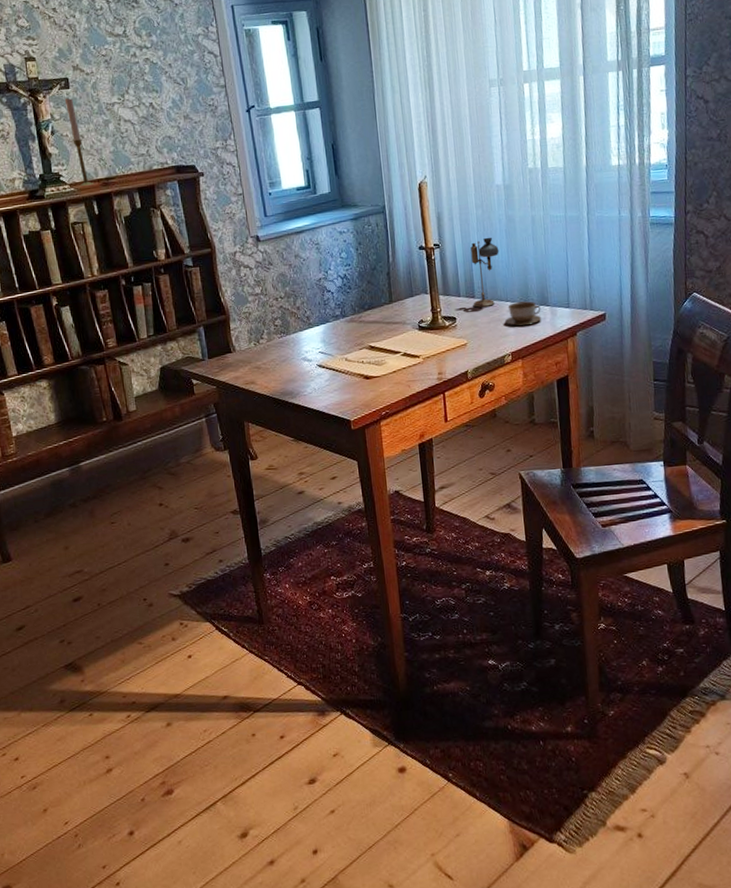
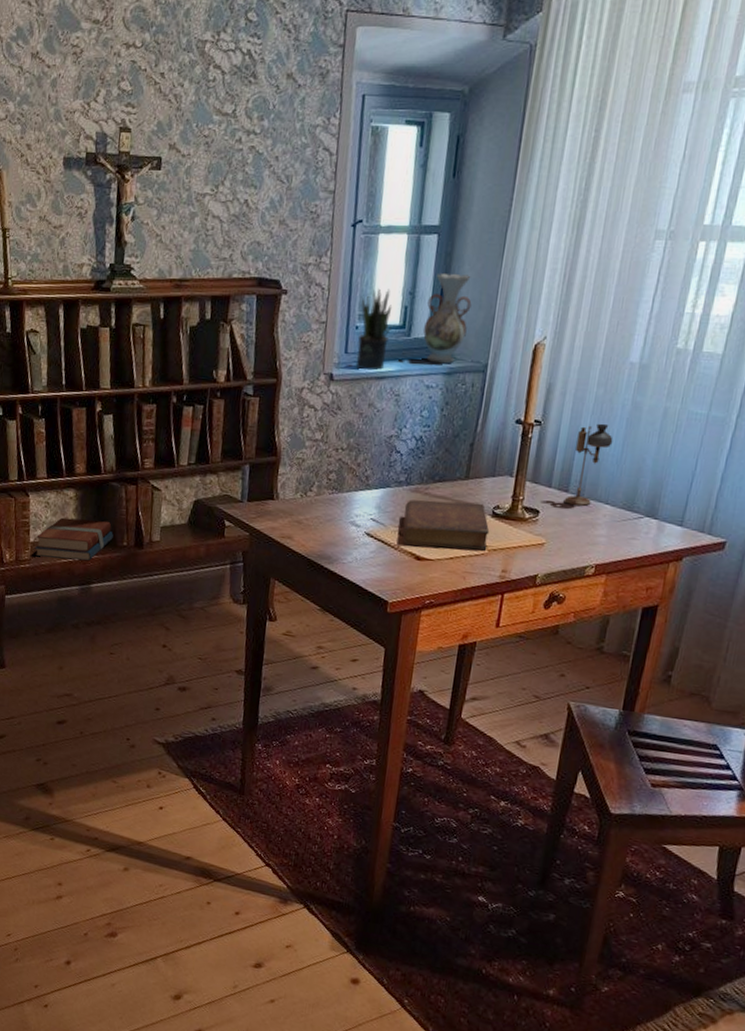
books: none [18,402,92,449] -> present [34,517,114,562]
candlestick: present [64,97,93,187] -> none [149,180,165,285]
potted plant: none [269,158,301,228] -> present [355,288,393,371]
vase: none [324,136,362,212] -> present [423,272,472,364]
bible: none [346,321,422,369] -> present [402,500,490,551]
teacup: present [504,301,542,326] -> none [596,507,647,537]

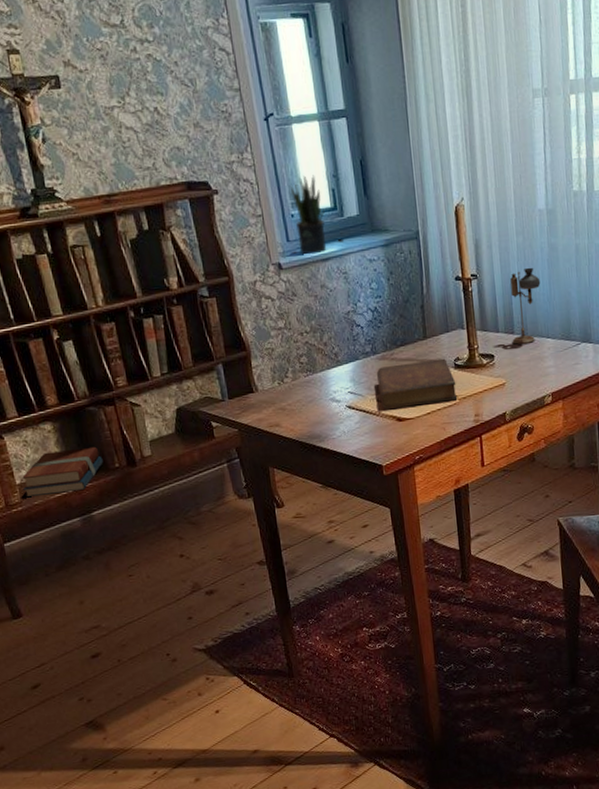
vase: present [423,272,472,364] -> none [351,151,393,238]

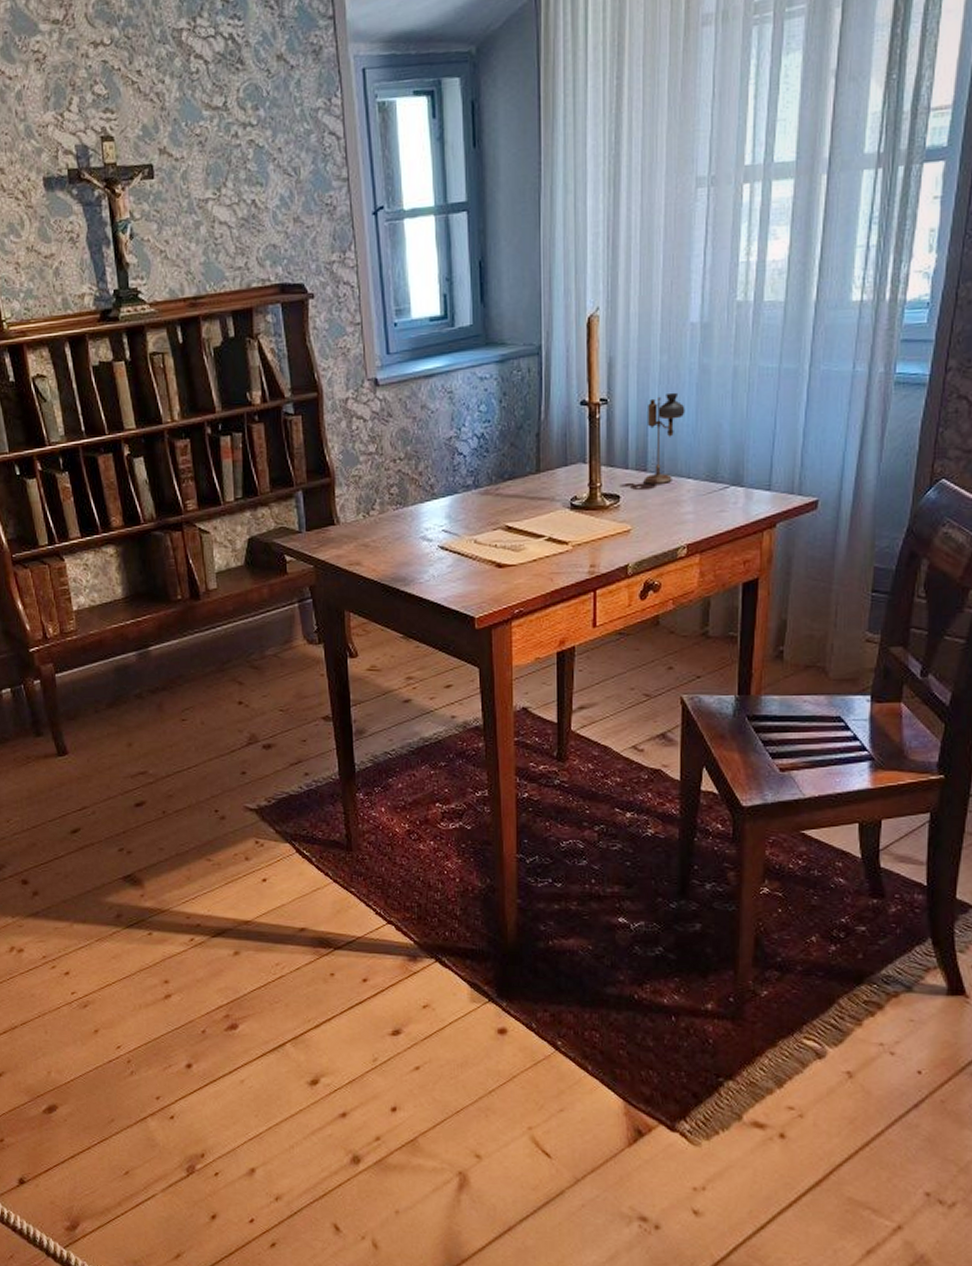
books: present [22,446,103,498] -> none [79,575,165,626]
potted plant: present [291,175,327,255] -> none [397,278,433,370]
bible: present [377,358,458,410] -> none [478,497,571,554]

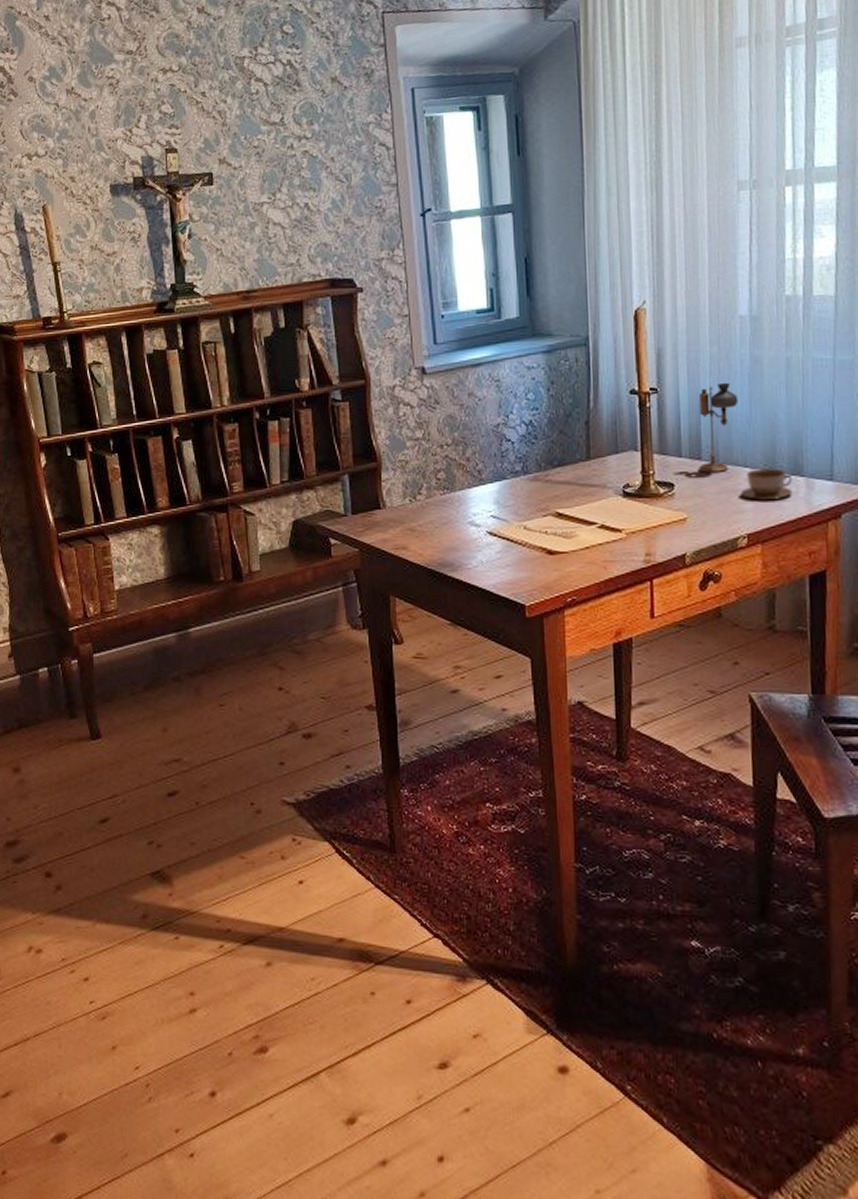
teacup: none [682,479,733,510] -> present [740,468,793,499]

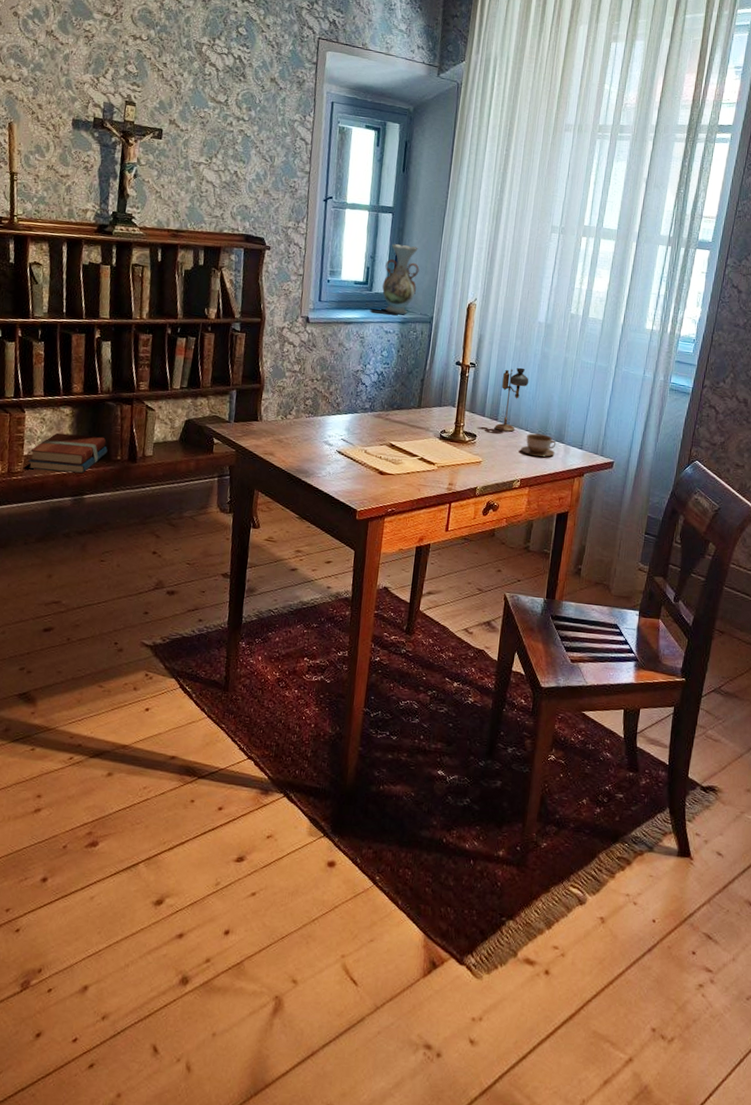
books: none [120,556,208,606] -> present [27,433,108,474]
vase: none [513,248,560,343] -> present [382,243,420,315]

